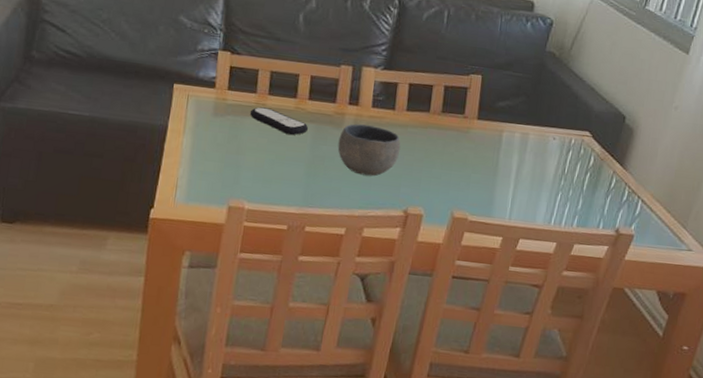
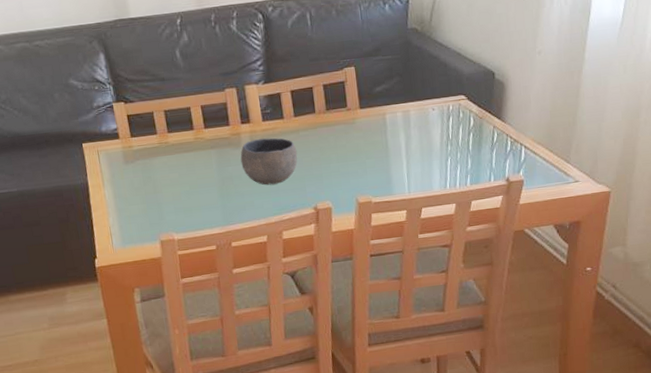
remote control: present [250,107,309,135] -> none [155,145,212,165]

